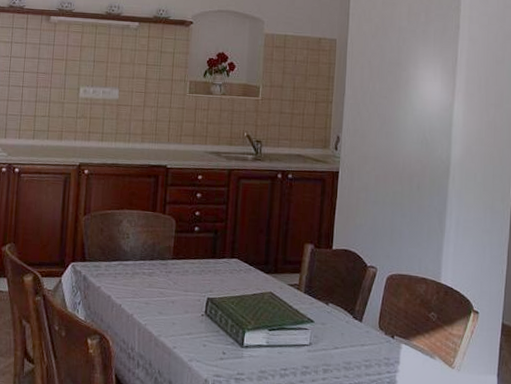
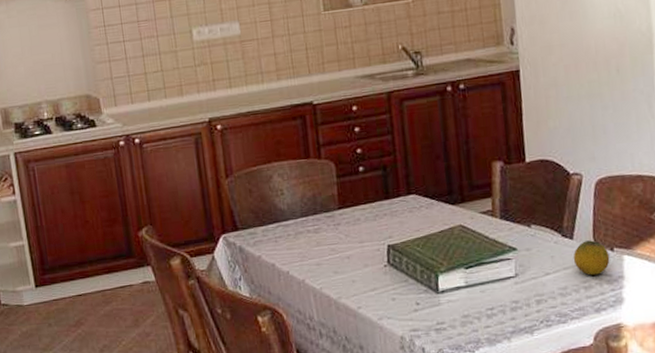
fruit: none [359,325,390,357] -> present [573,240,610,276]

